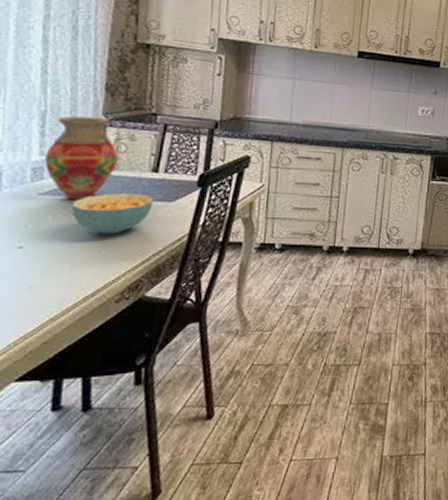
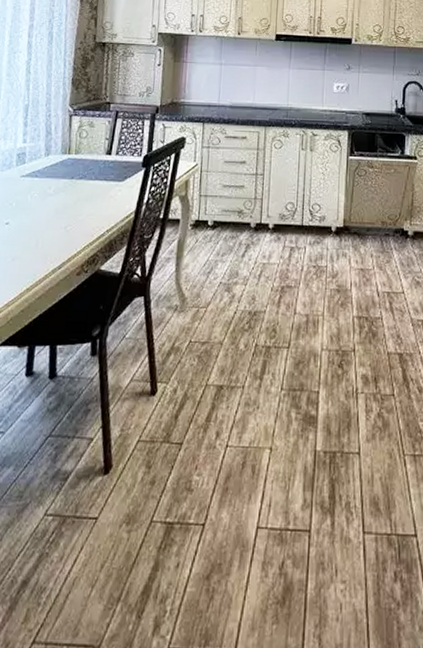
vase: present [44,116,119,199] -> none [26,107,81,180]
cereal bowl: present [71,192,154,235] -> none [44,173,108,212]

